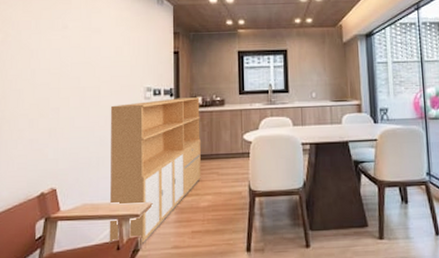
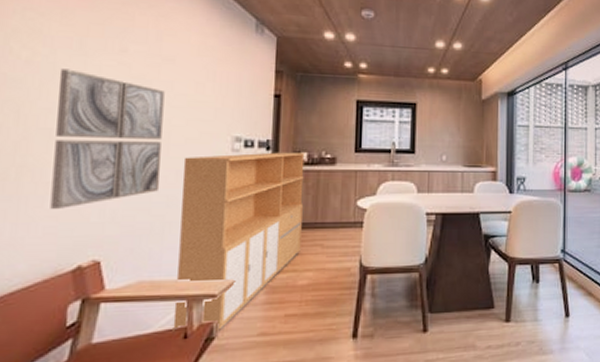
wall art: none [21,44,95,151] -> present [50,68,165,210]

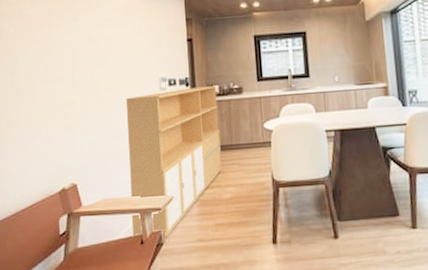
wall art: present [50,68,165,210] -> none [35,38,111,147]

